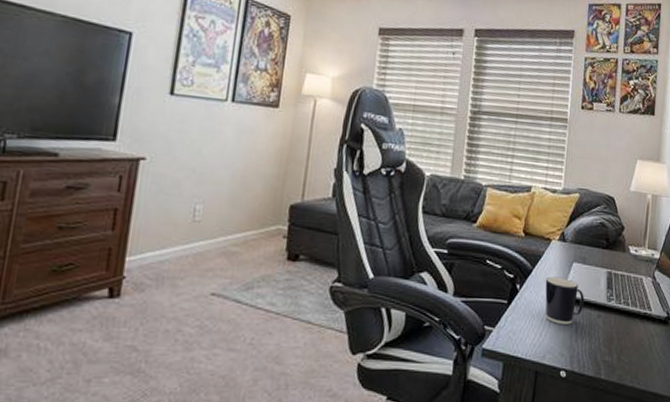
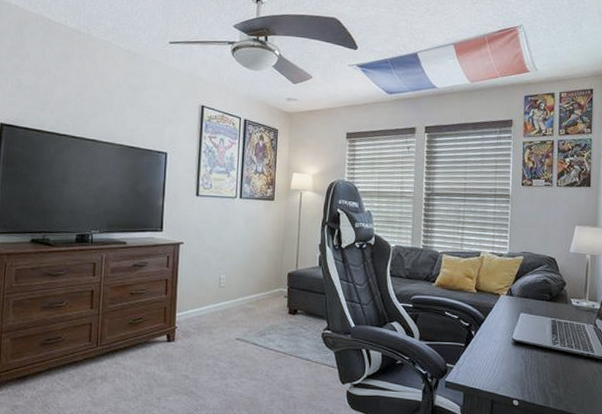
mug: present [545,276,584,324] -> none [496,324,532,363]

